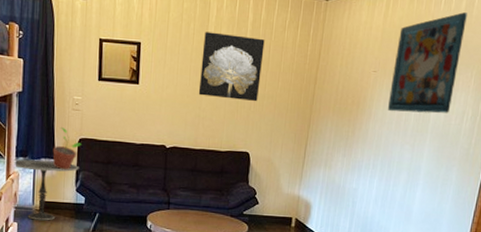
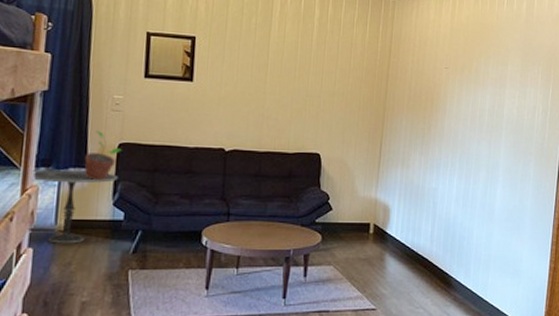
wall art: present [198,31,265,102] -> none [261,27,333,100]
rug: present [388,12,467,114] -> none [462,13,529,109]

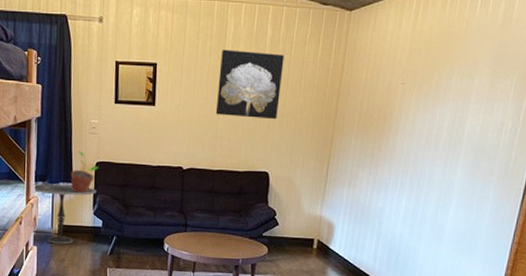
wall art: none [261,27,333,100] -> present [215,49,284,120]

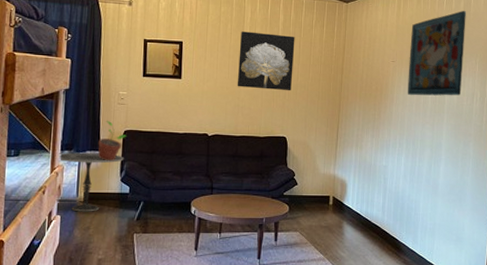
rug: none [417,16,506,127] -> present [408,11,466,96]

